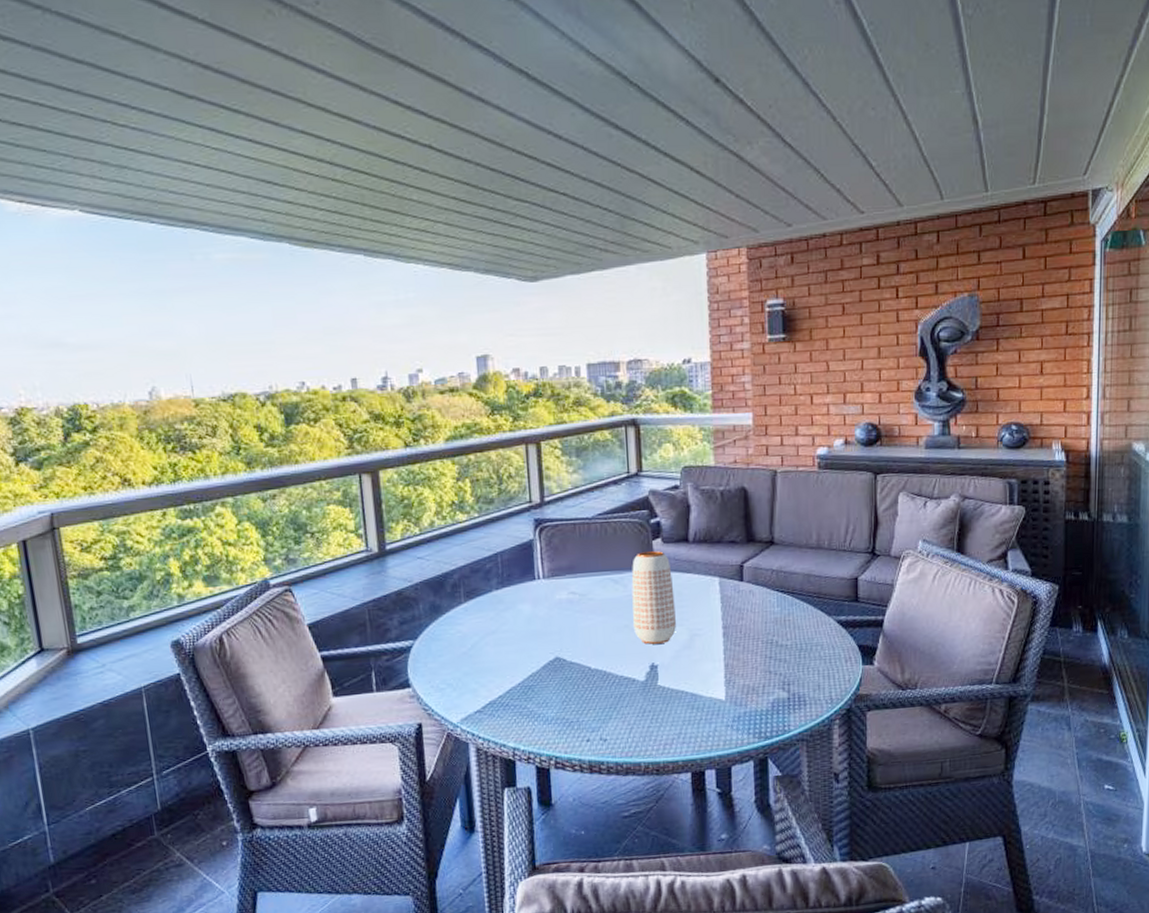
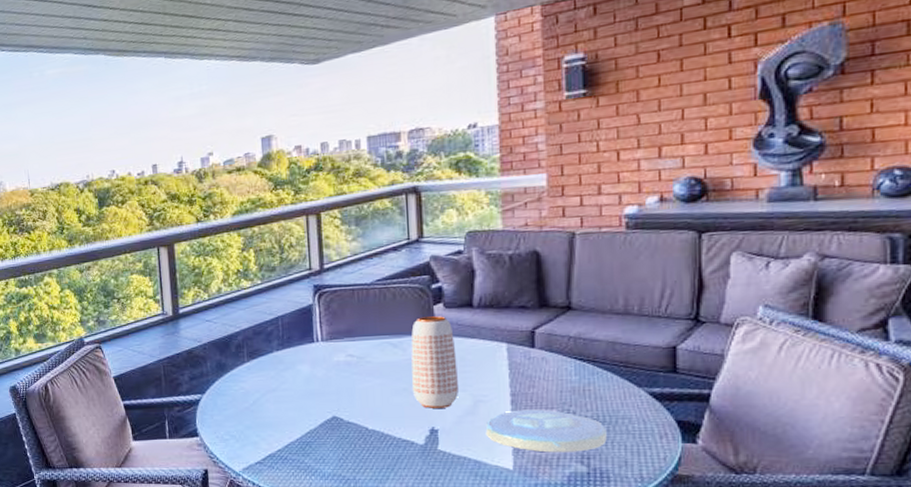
plate: none [700,640,803,682] -> present [485,409,607,453]

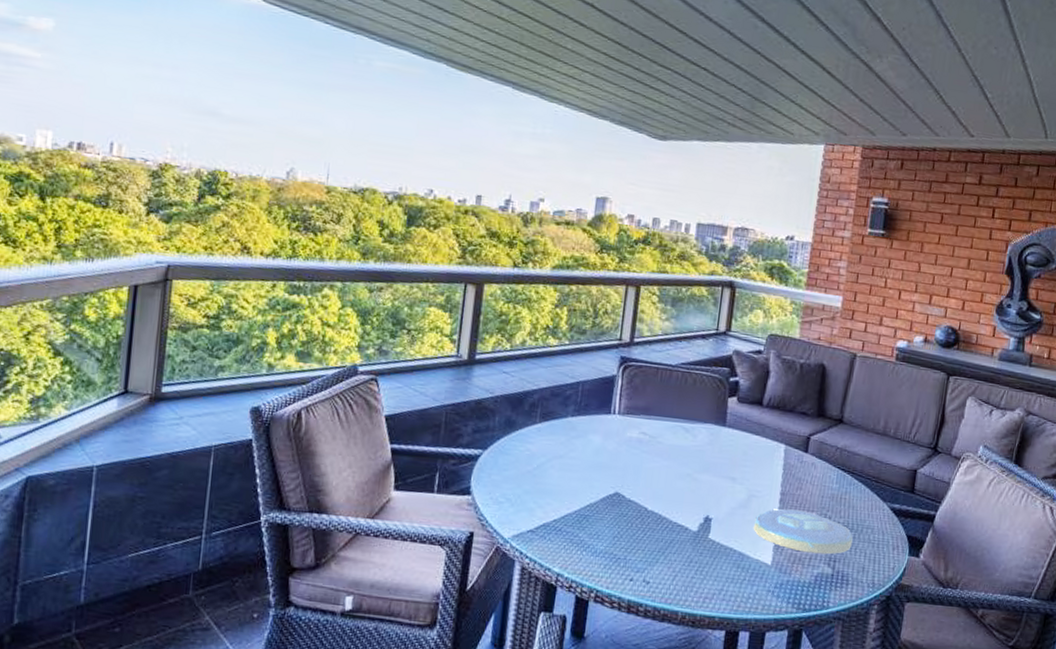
vase: present [411,316,458,408] -> none [695,407,742,498]

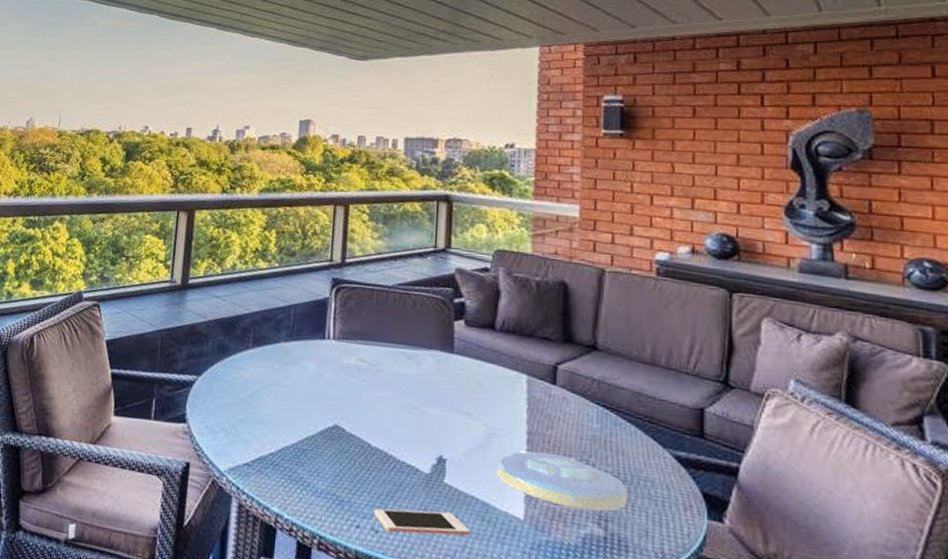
cell phone: none [646,562,727,583] -> present [374,508,470,536]

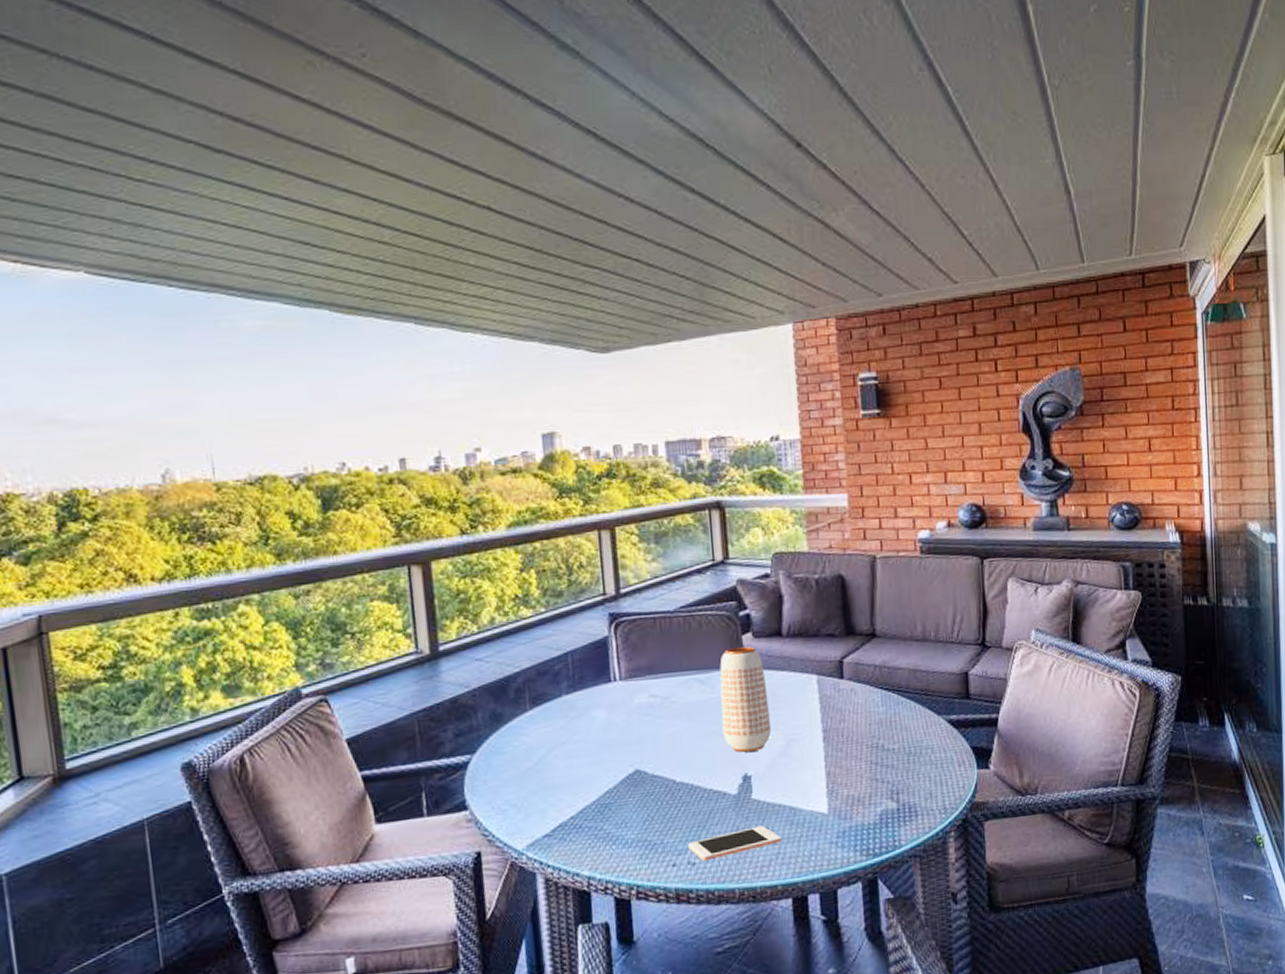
vase: none [423,331,474,436] -> present [719,646,771,752]
plate: present [497,451,627,512] -> none [799,744,913,792]

